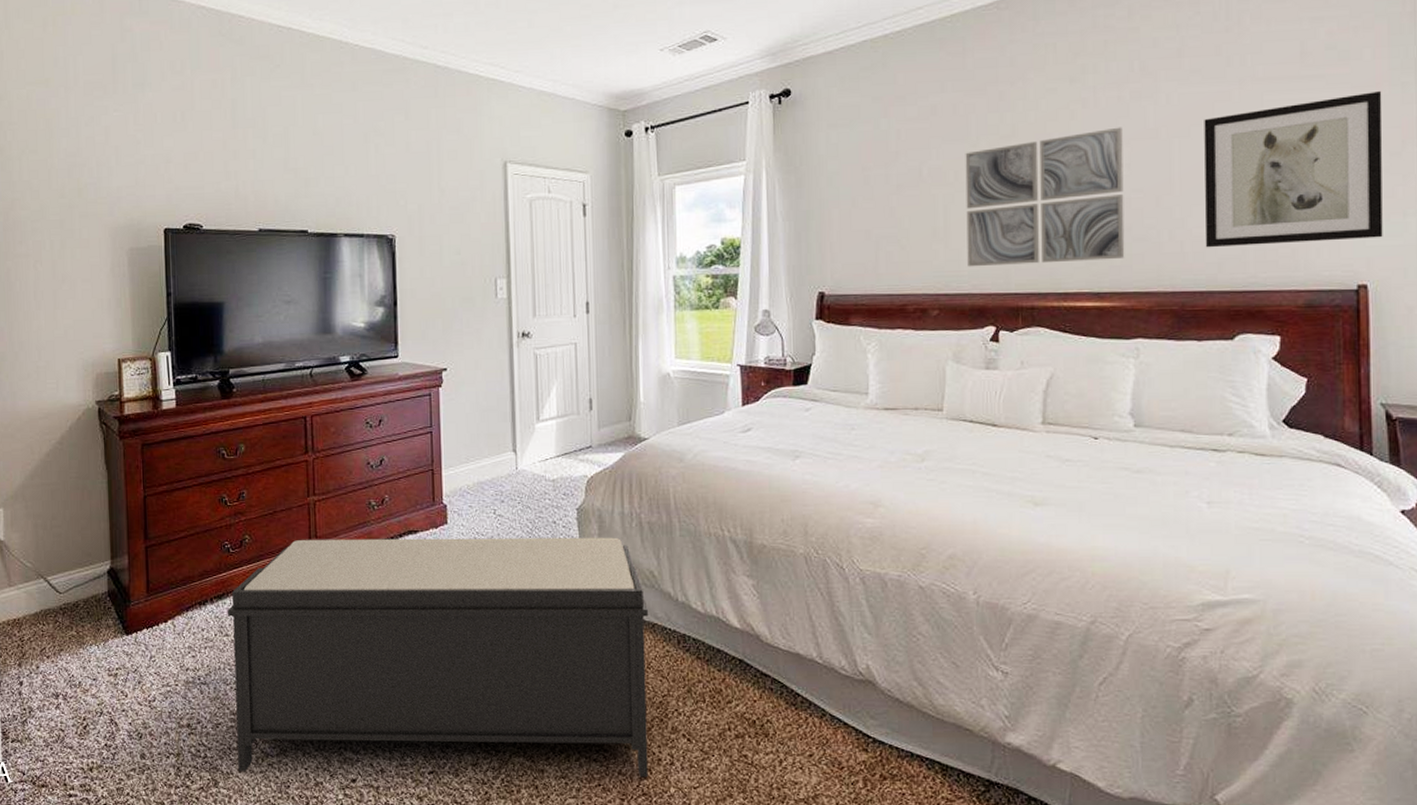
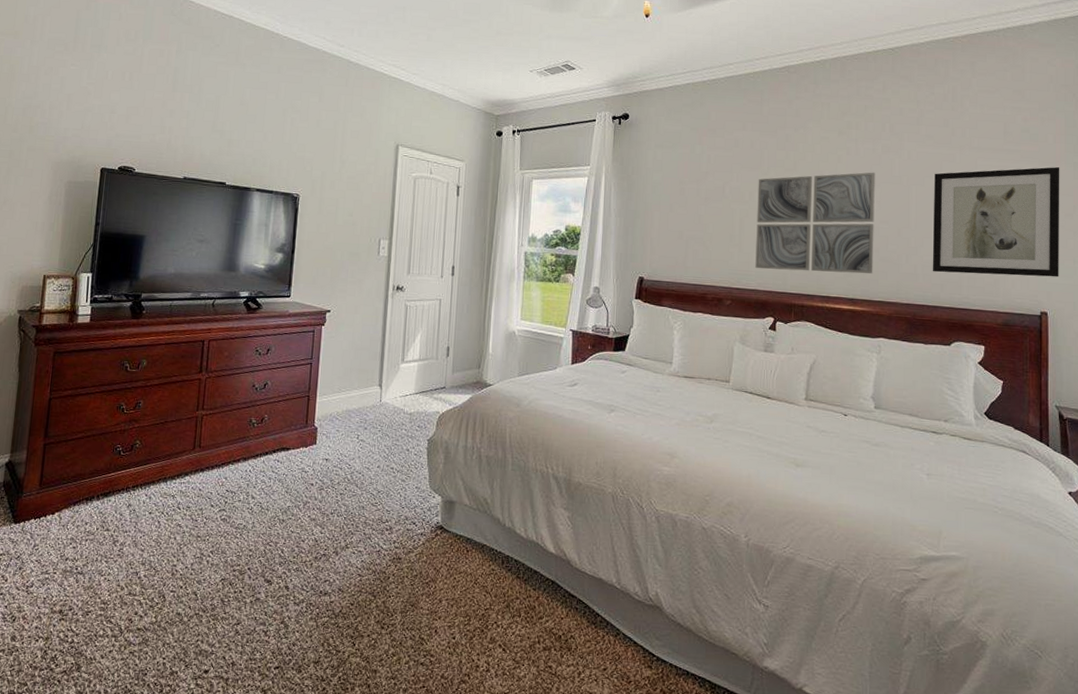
bench: present [227,537,648,778] -> none [101,448,479,682]

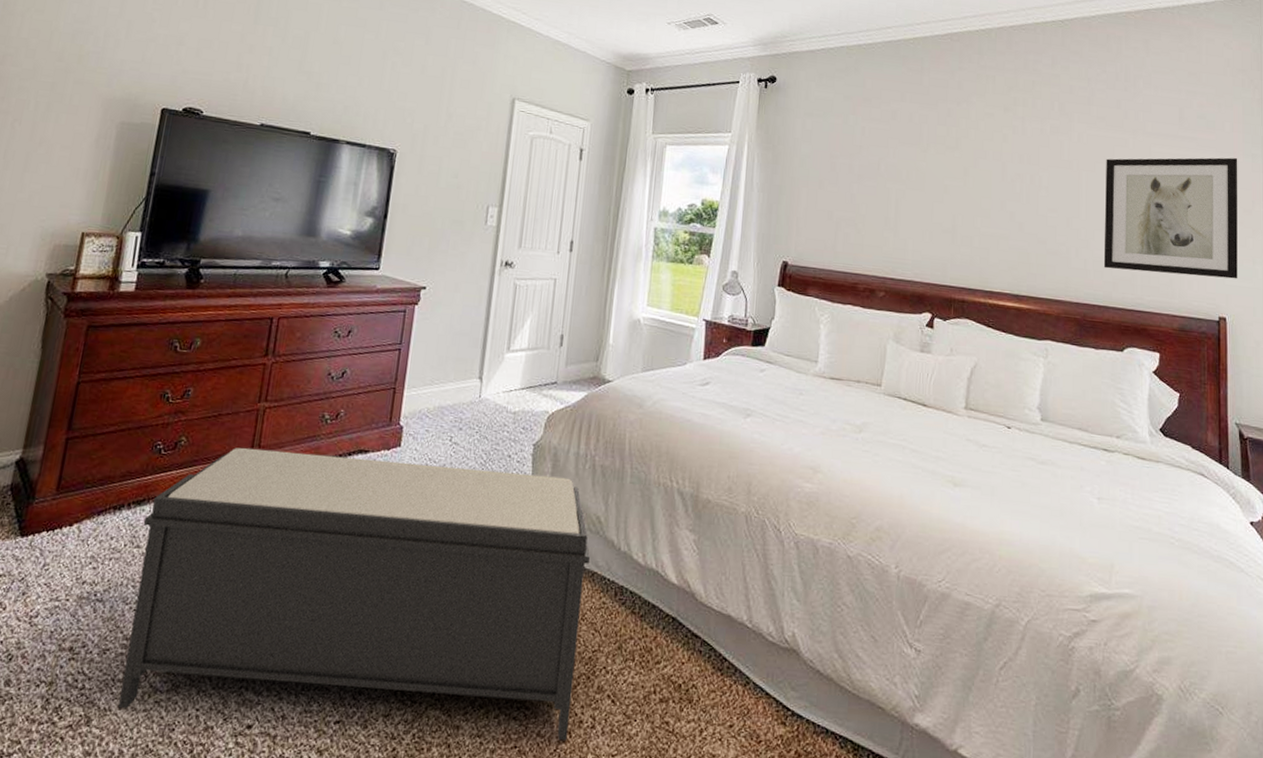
bench: none [101,448,479,682] -> present [118,447,590,741]
wall art: present [755,172,875,274] -> none [912,154,1043,268]

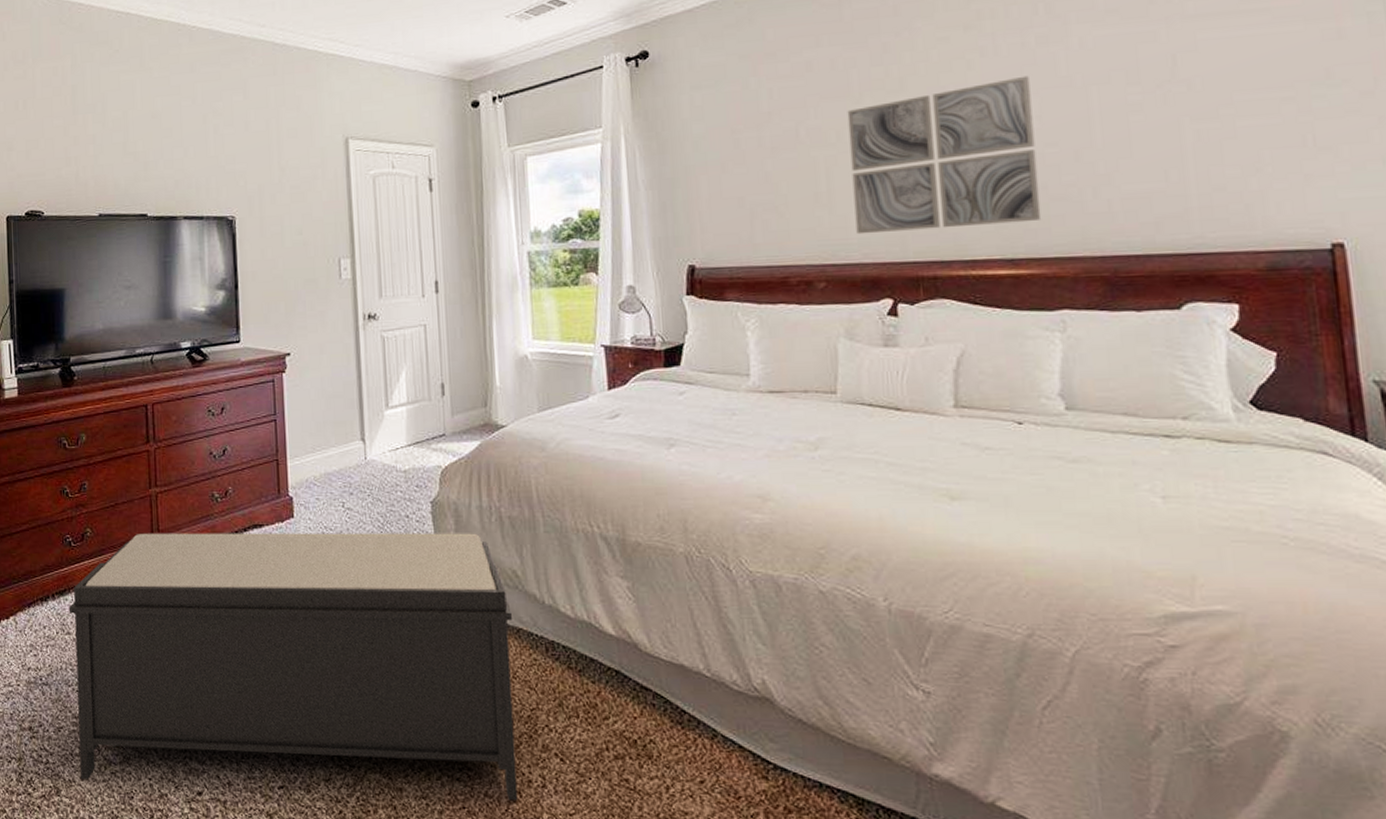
wall art: none [912,154,1043,268] -> present [847,75,1042,235]
wall art: present [1103,157,1238,279] -> none [1126,23,1359,206]

